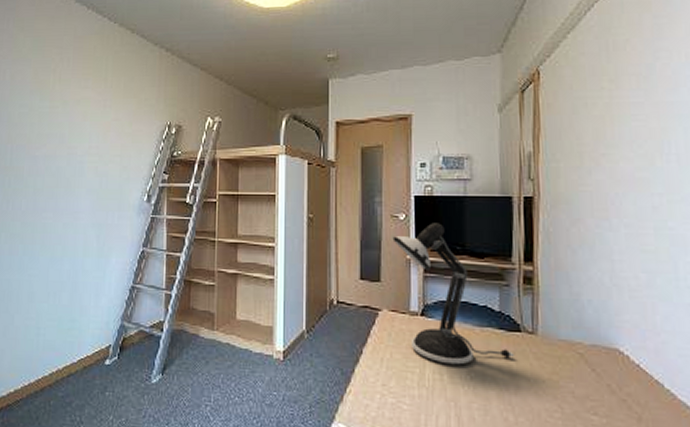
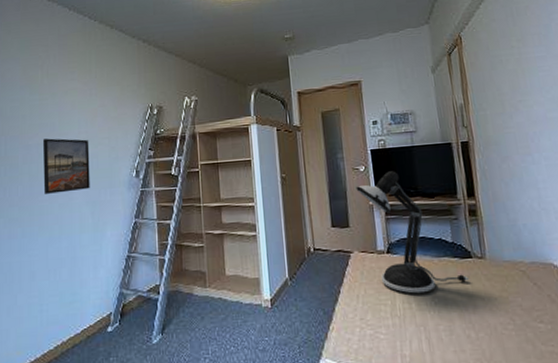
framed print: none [48,151,100,211] -> present [42,138,90,194]

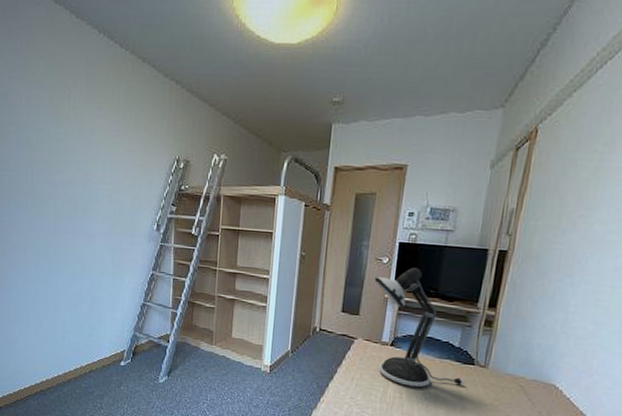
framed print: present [42,138,90,194] -> none [67,177,113,235]

